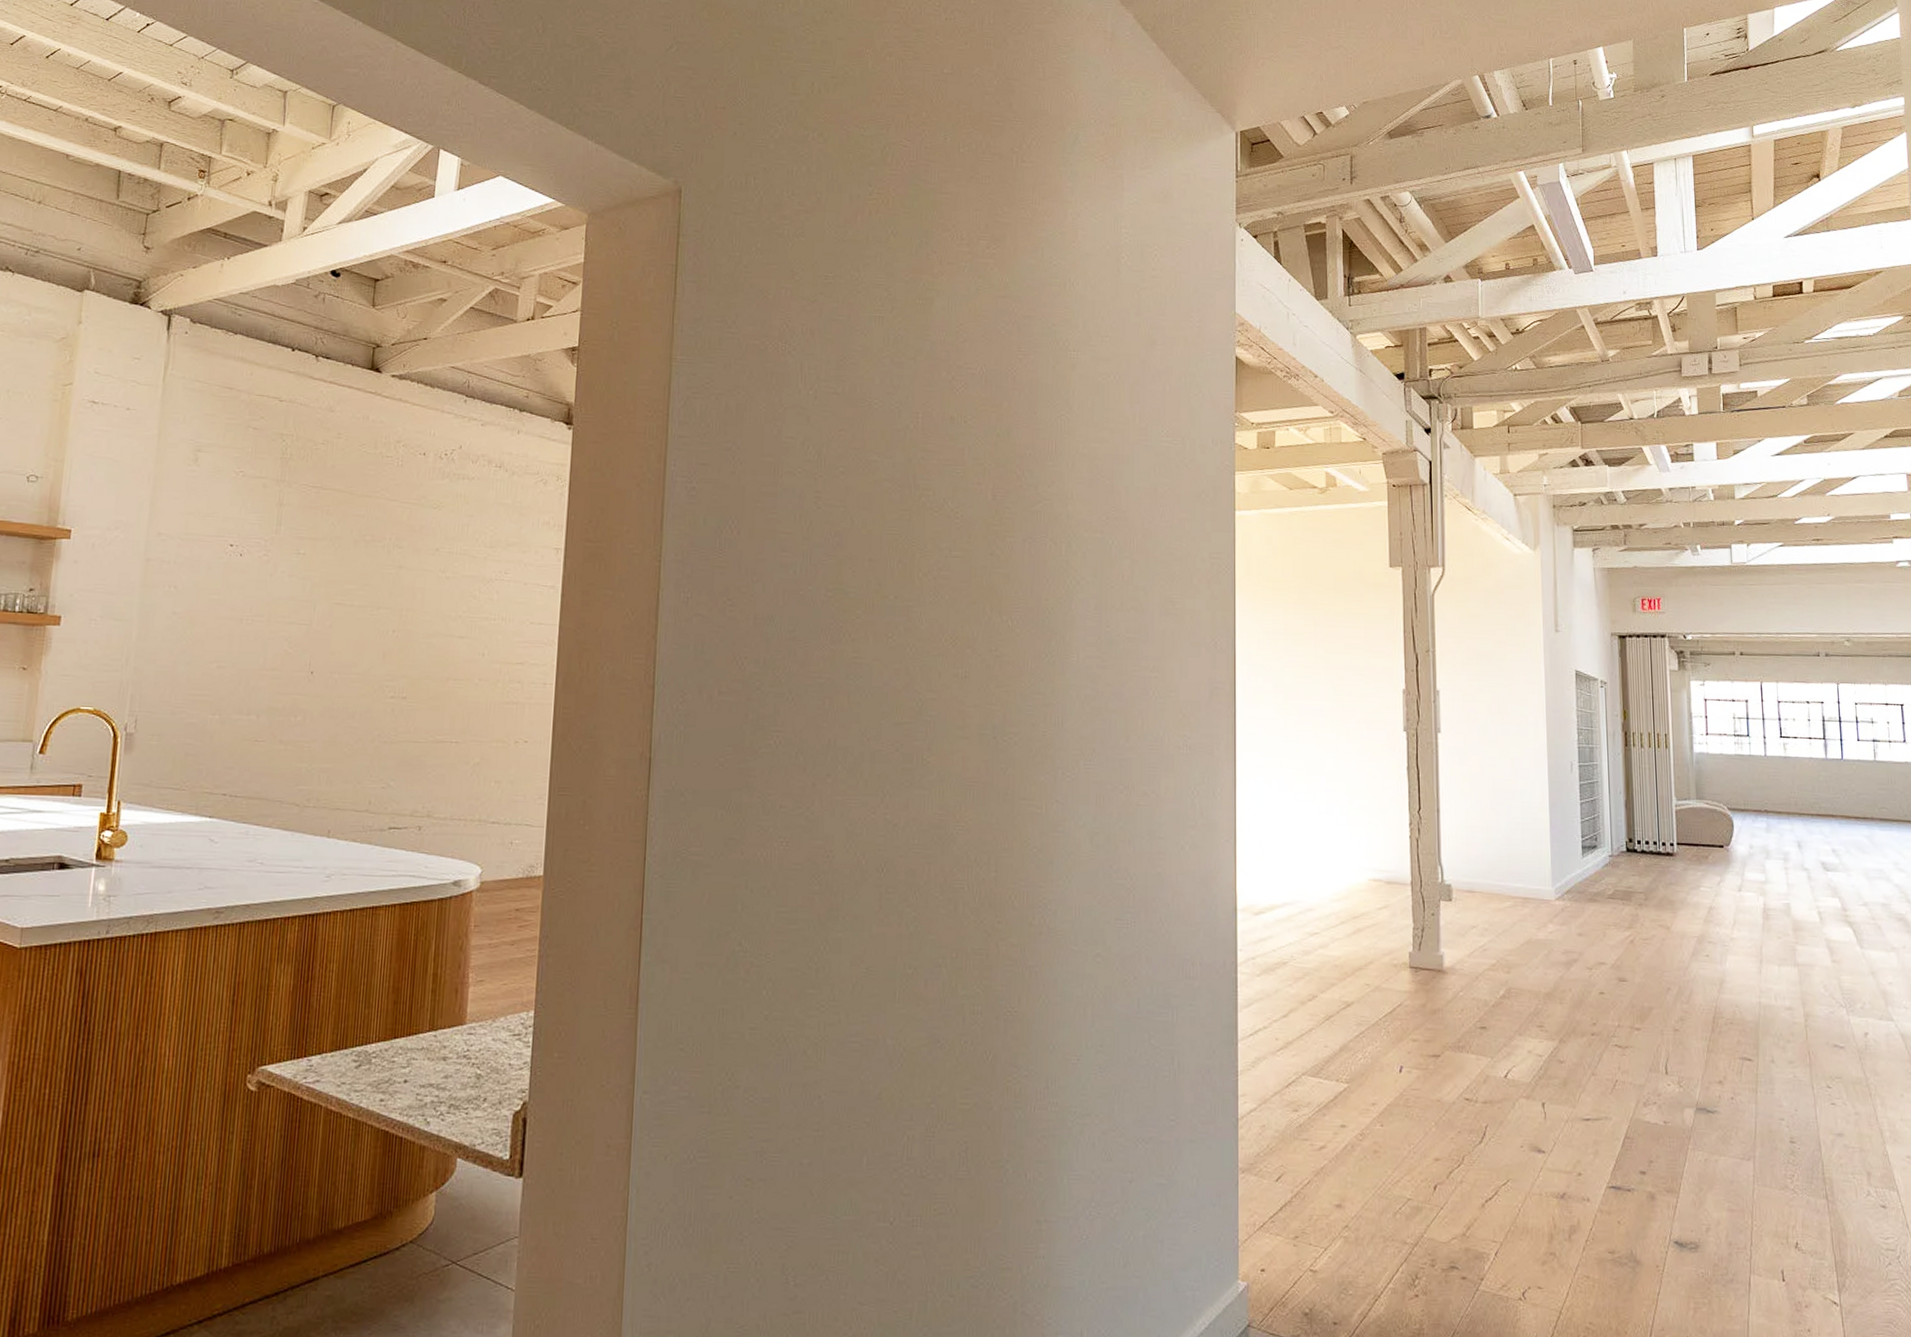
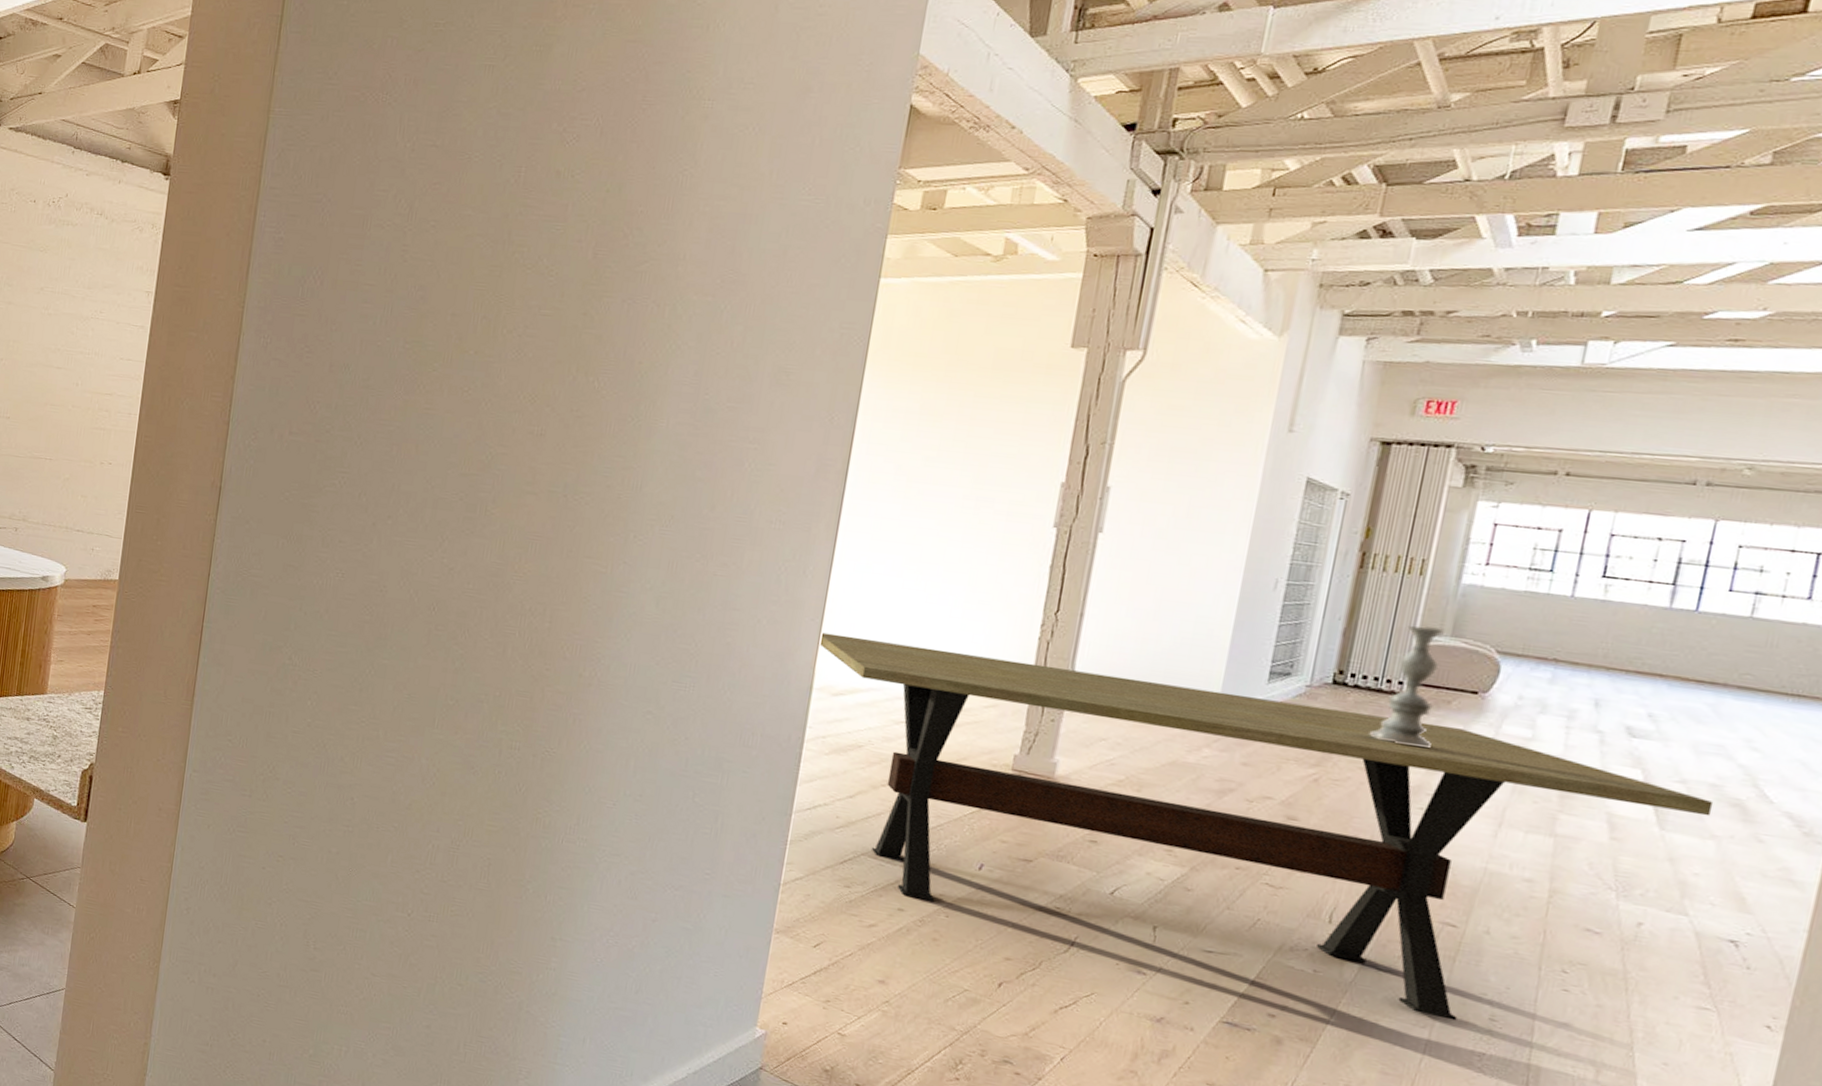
dining table: none [1235,852,1888,1149] -> present [818,632,1714,1021]
candlestick: none [1658,791,1704,901] -> present [1367,625,1445,749]

